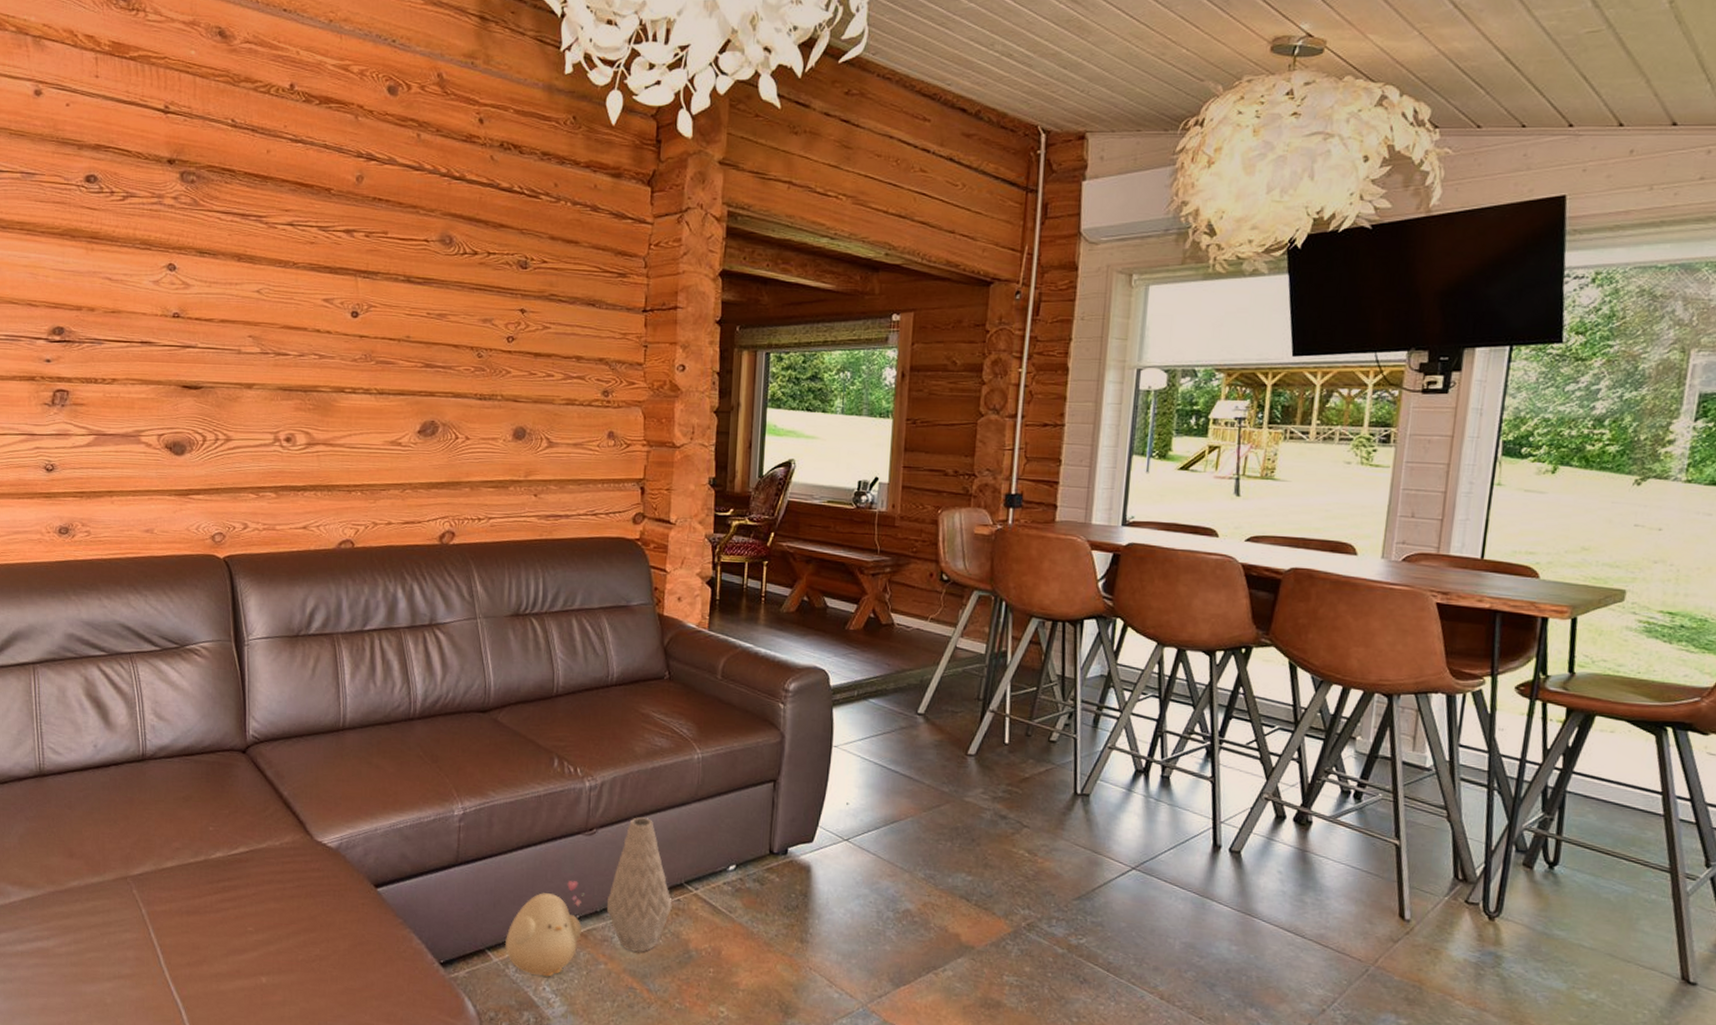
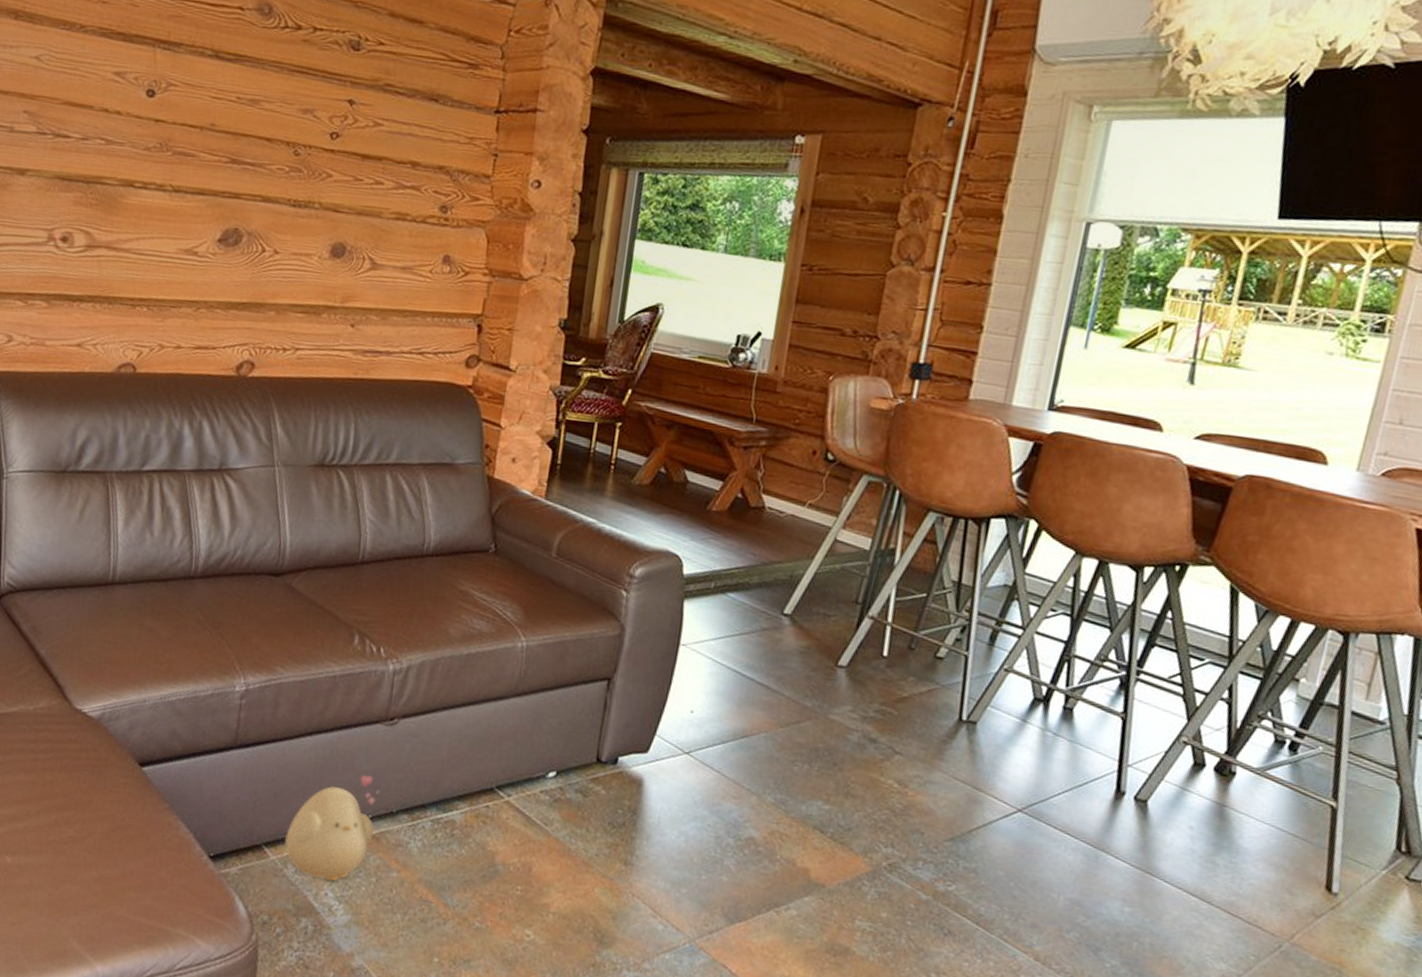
vase: present [606,817,672,952] -> none [403,709,480,862]

